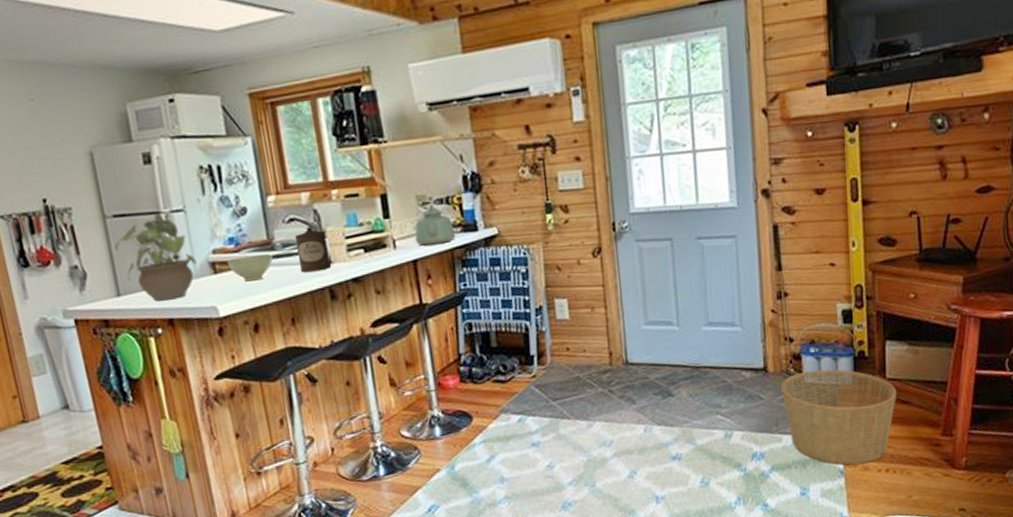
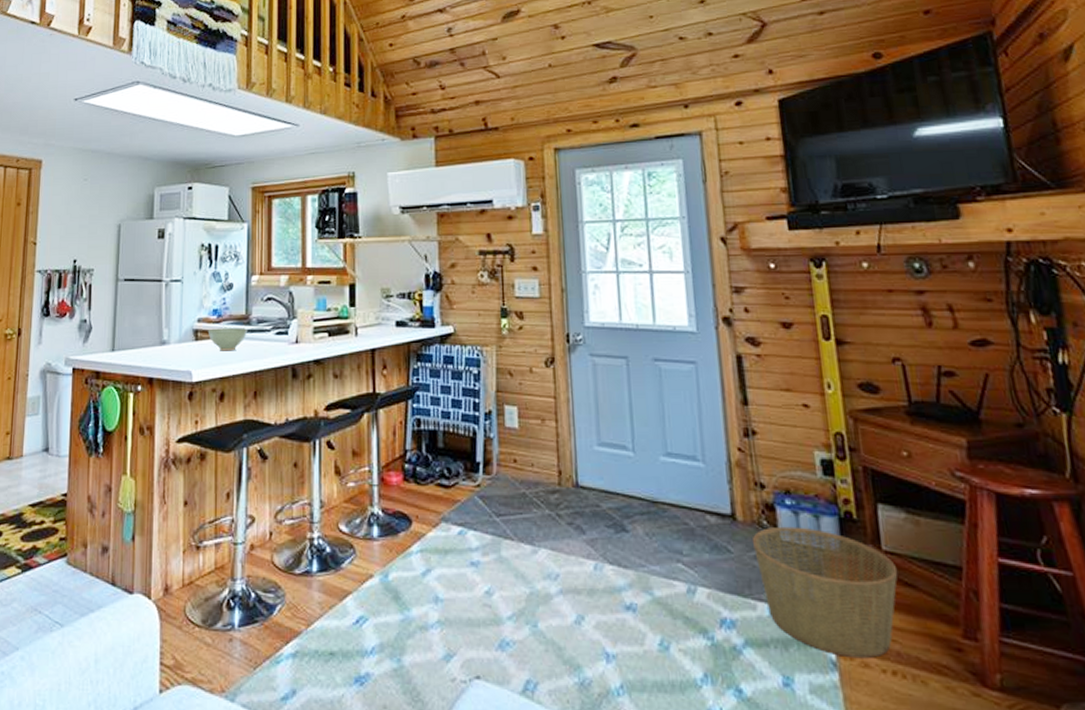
potted plant: present [114,212,196,302] -> none [120,280,182,360]
canister: present [294,227,331,273] -> none [269,307,296,349]
kettle: present [415,196,456,246] -> none [376,290,414,336]

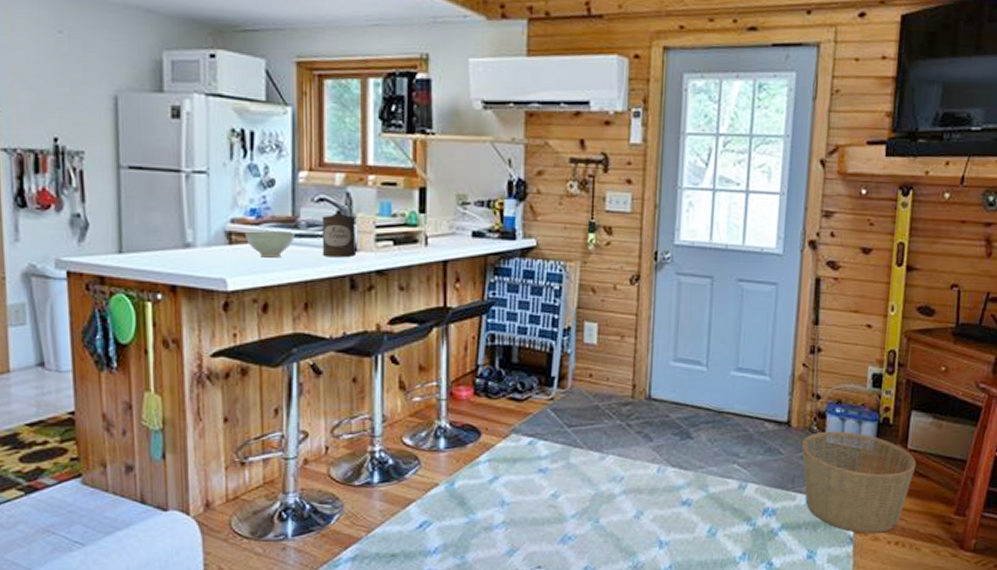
canister: none [269,307,296,349] -> present [321,210,355,258]

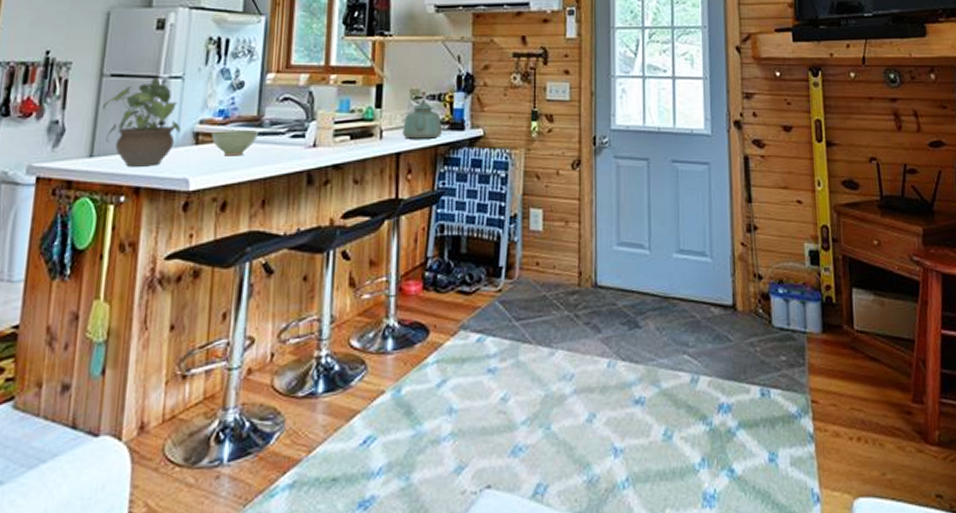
potted plant: none [125,170,211,265] -> present [103,76,181,167]
canister: present [321,210,355,258] -> none [282,108,316,154]
kettle: none [449,197,492,248] -> present [402,91,443,139]
basket: present [801,431,917,534] -> none [749,313,866,430]

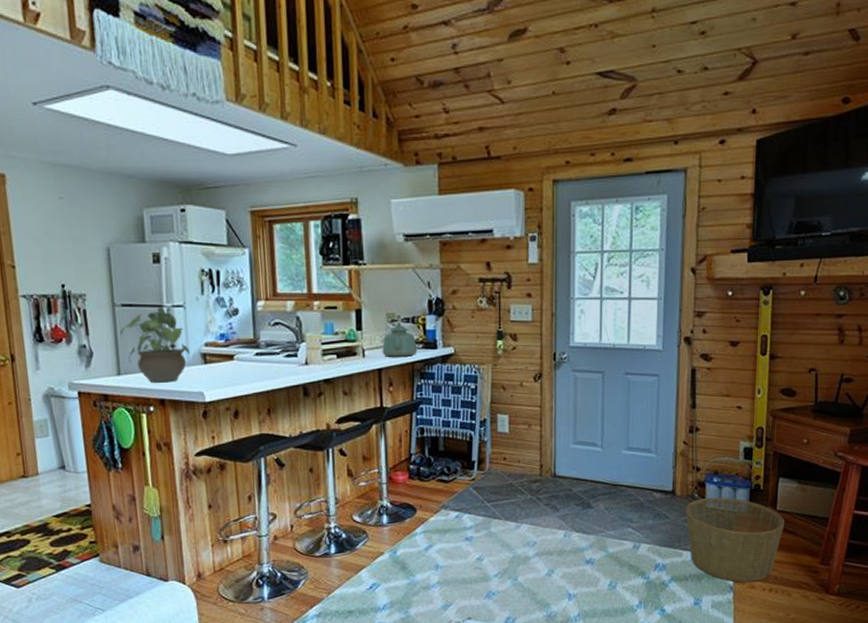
bowl: present [211,130,260,156] -> none [216,351,258,373]
basket: none [749,313,866,430] -> present [685,497,785,583]

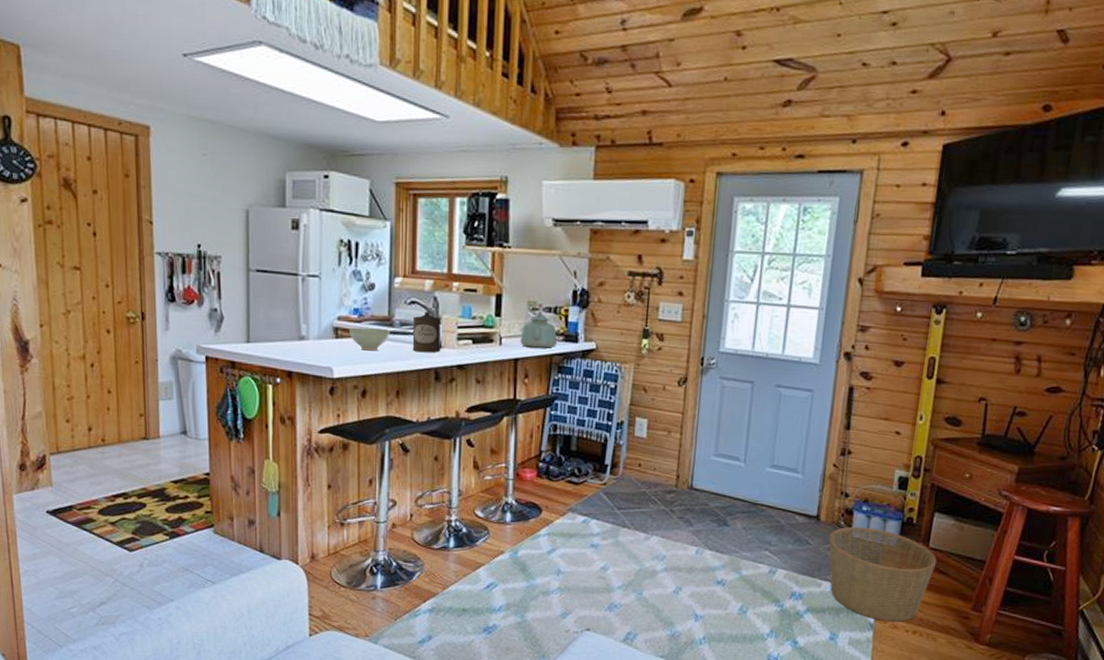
potted plant: present [120,305,190,383] -> none [253,274,322,355]
bowl: none [216,351,258,373] -> present [348,327,391,351]
canister: none [277,331,306,371] -> present [412,311,441,353]

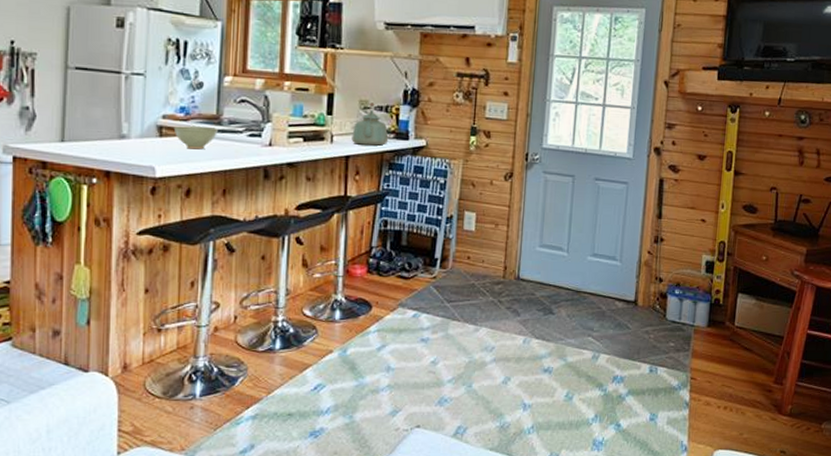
canister: present [412,311,441,353] -> none [241,110,271,151]
basket: present [828,526,937,623] -> none [646,309,742,400]

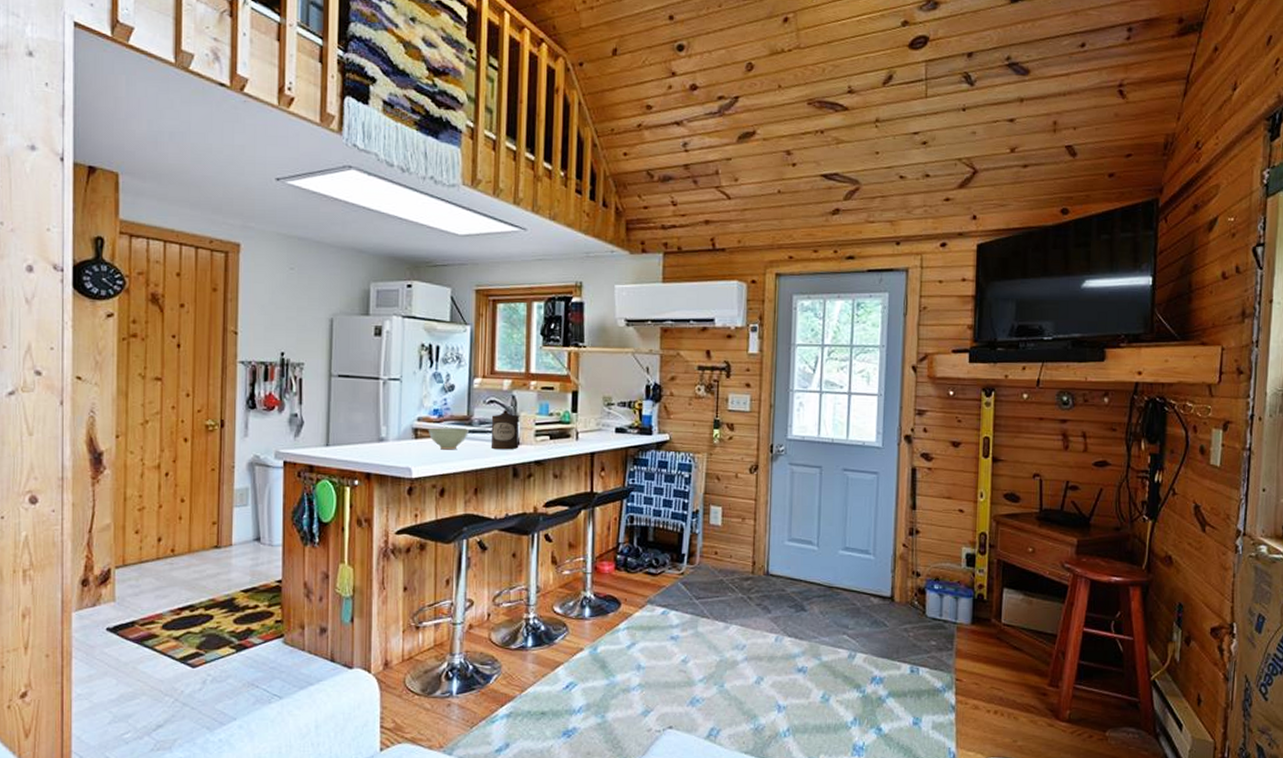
canister: none [241,110,271,151] -> present [490,410,519,450]
kettle: present [351,102,389,146] -> none [596,399,632,441]

